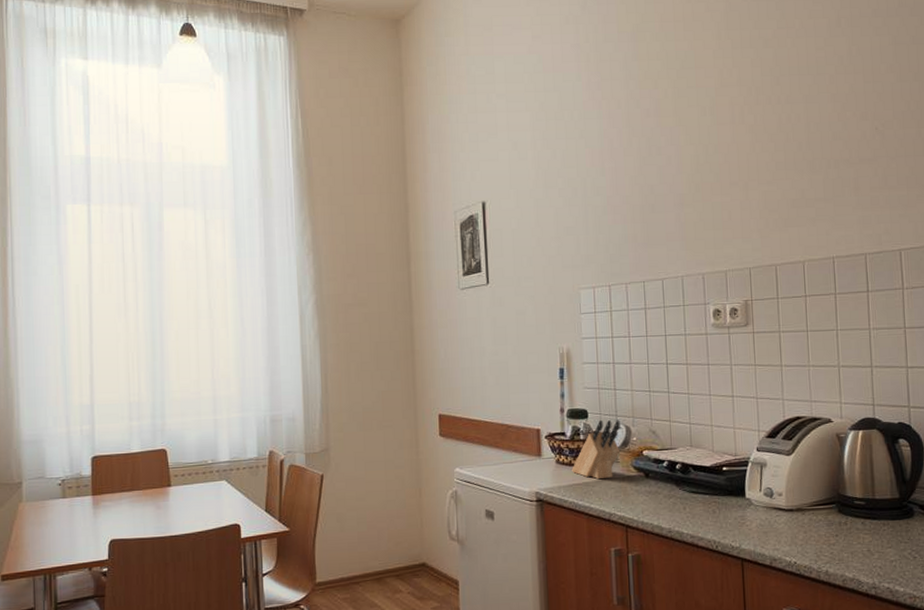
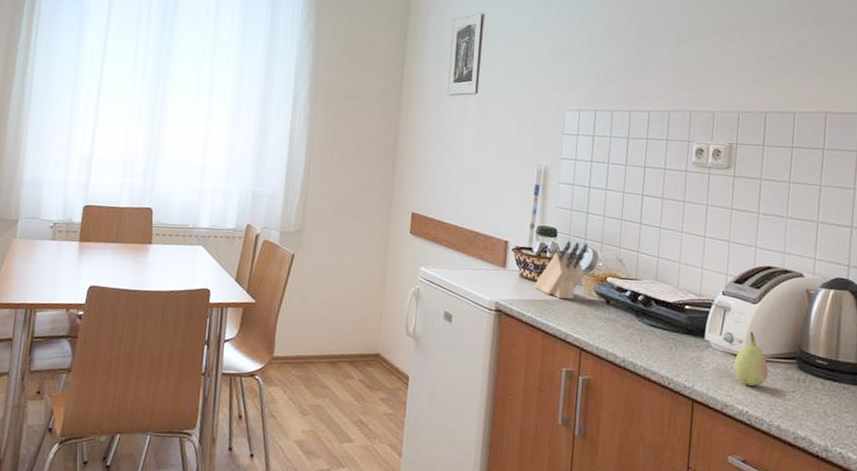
fruit: none [777,483,811,536] -> present [734,331,769,386]

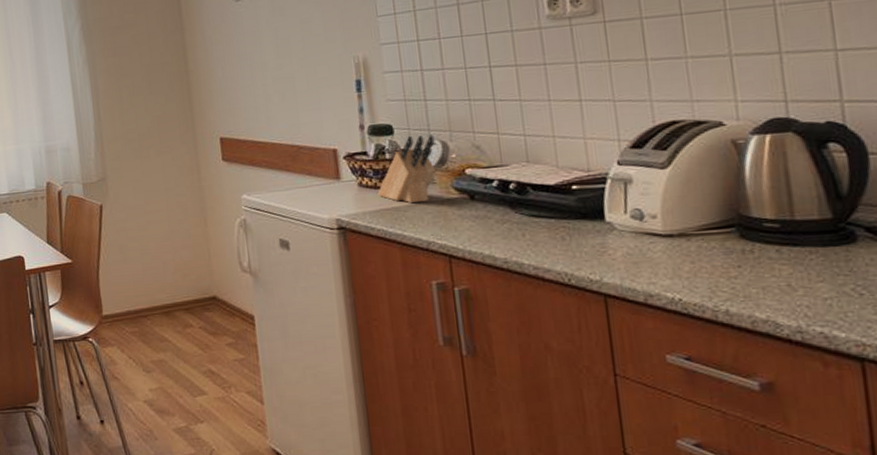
fruit: present [734,331,769,386] -> none [651,202,700,268]

